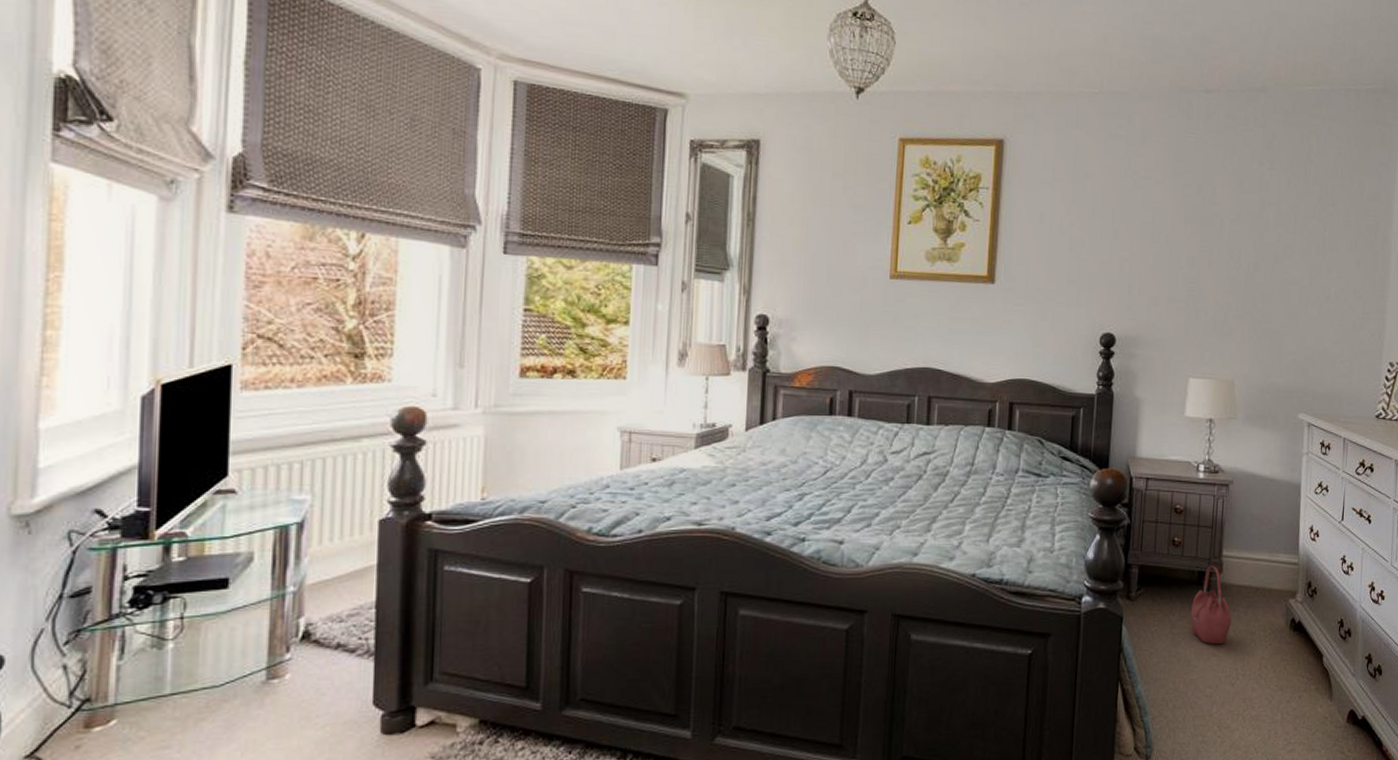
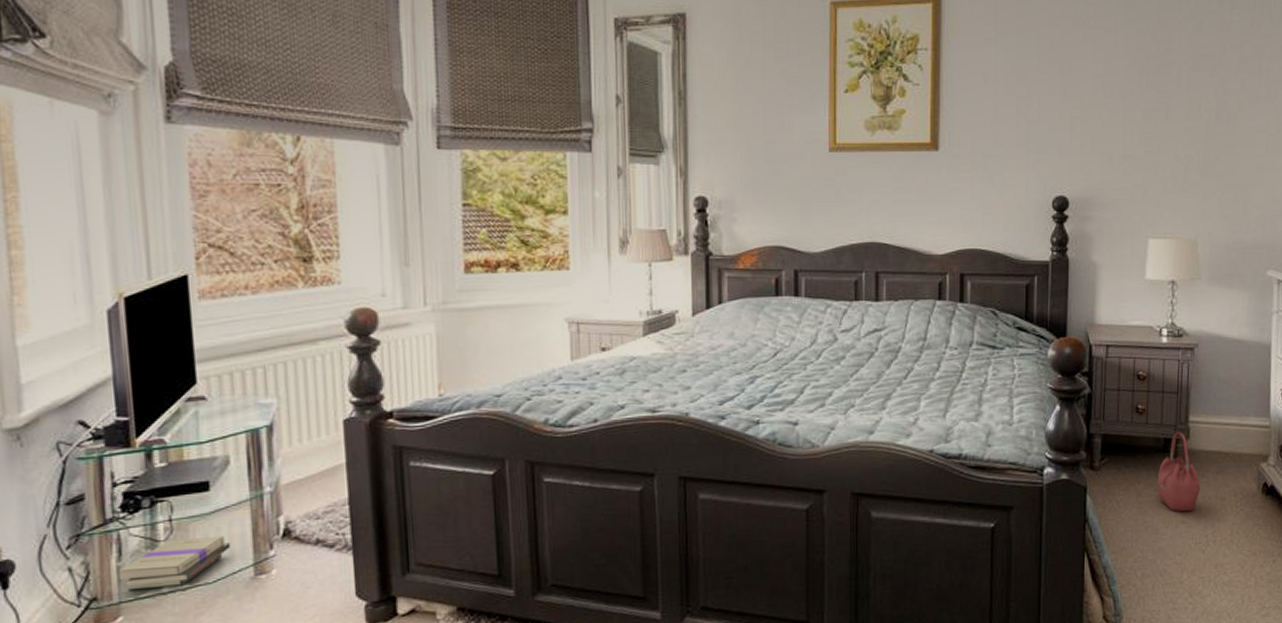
books: none [117,637,245,692] -> present [118,537,231,591]

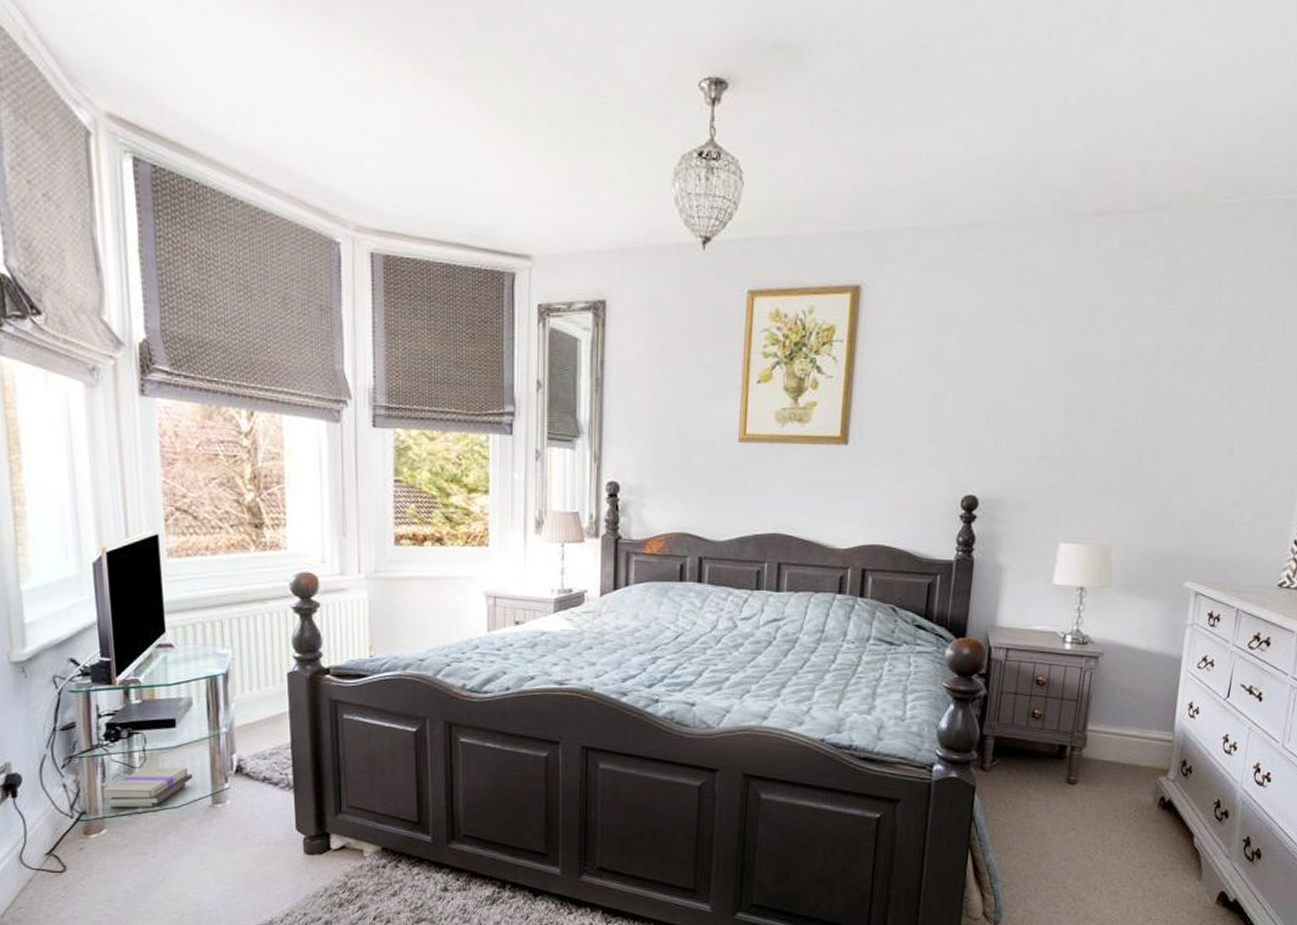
handbag: present [1157,431,1200,512] -> none [1048,739,1094,819]

